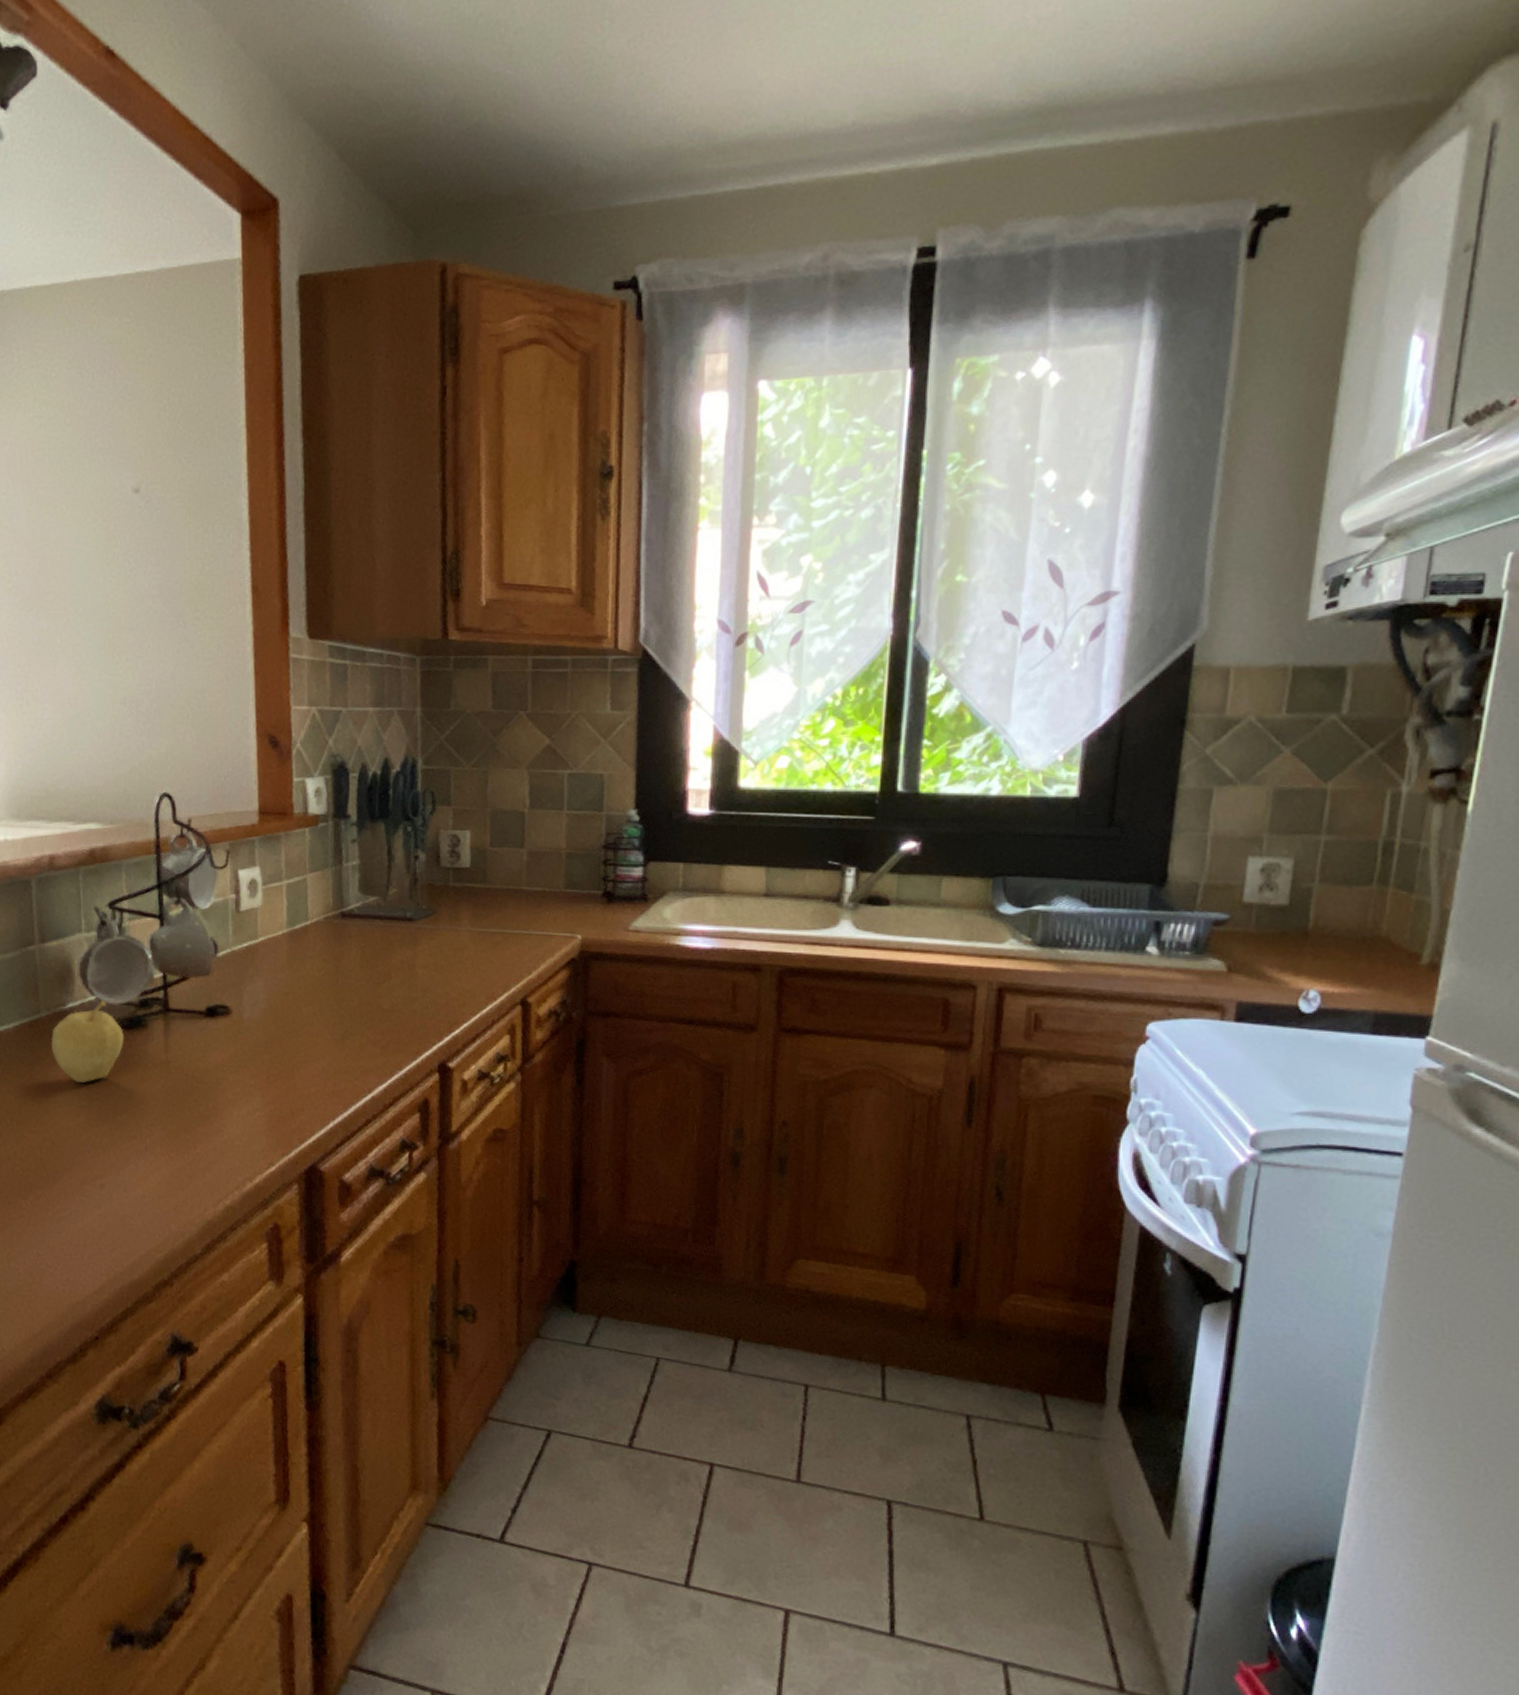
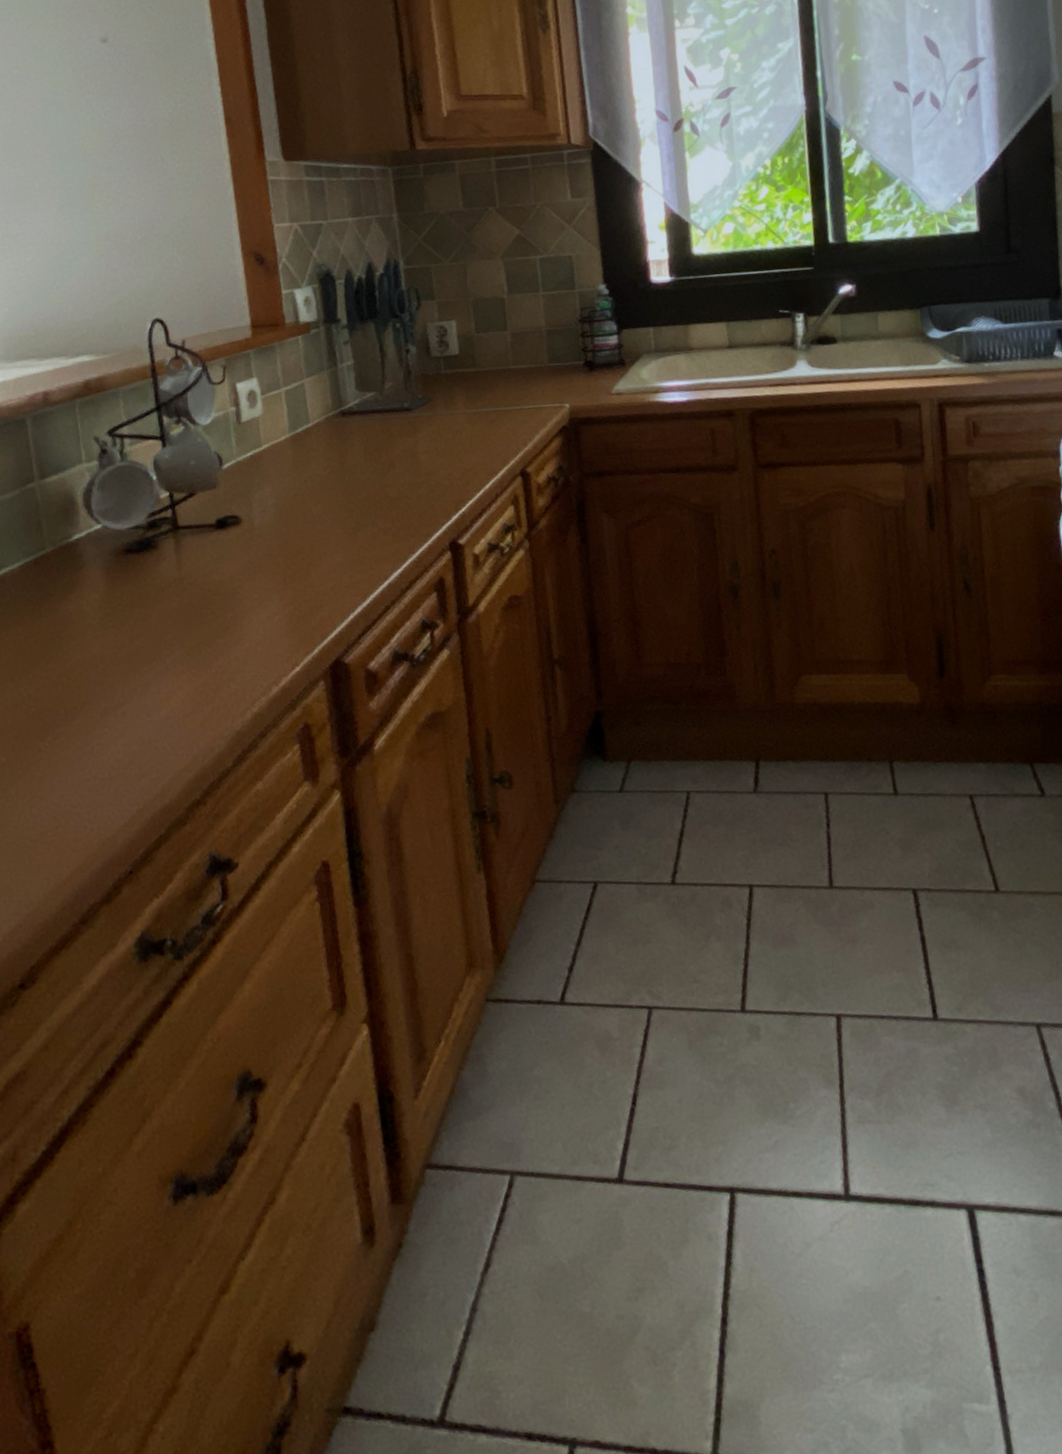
fruit: present [50,1001,124,1084] -> none [58,528,135,614]

